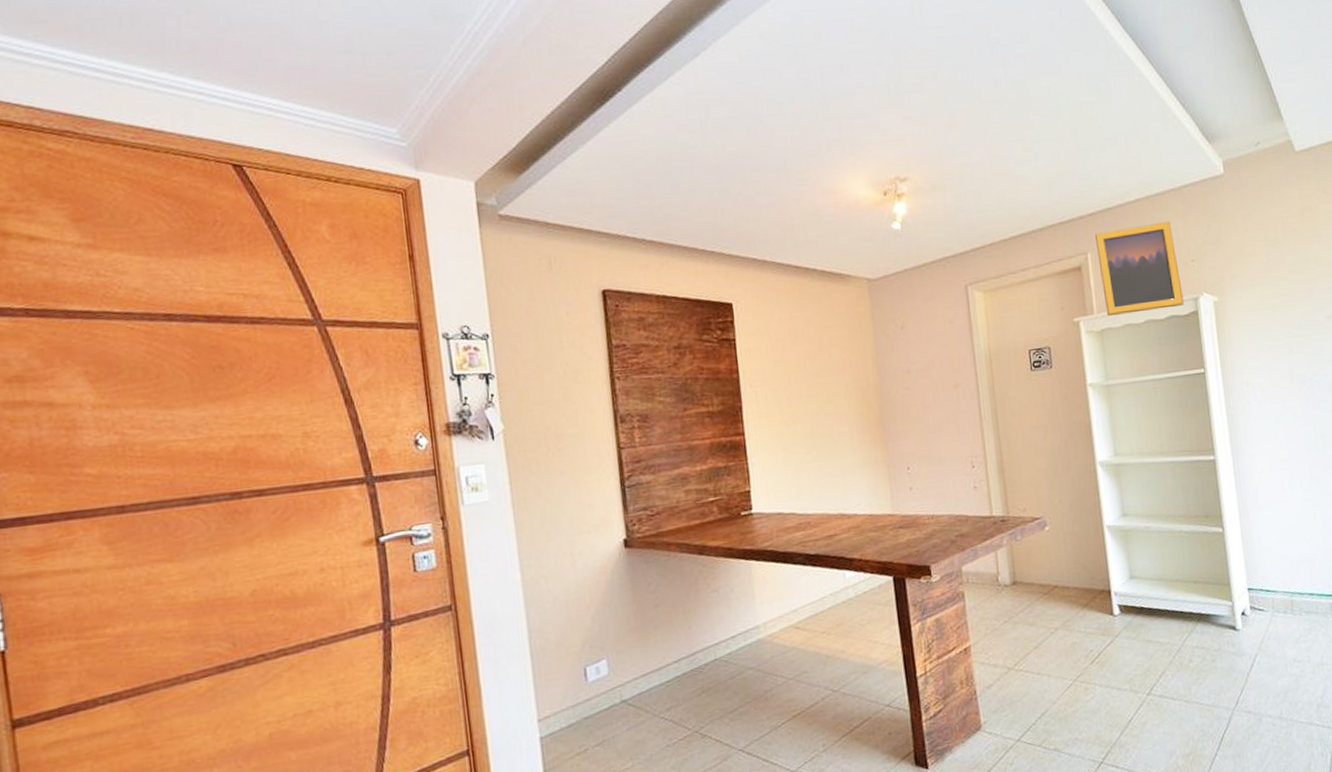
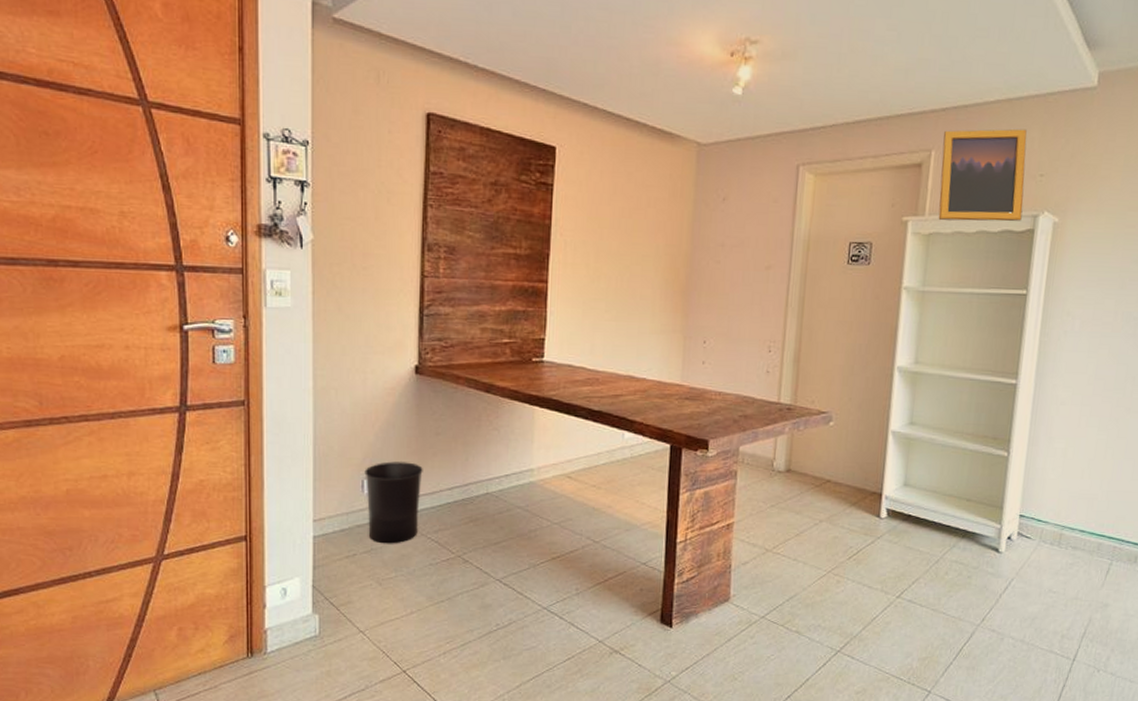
waste bin: none [585,640,650,732] -> present [364,461,423,543]

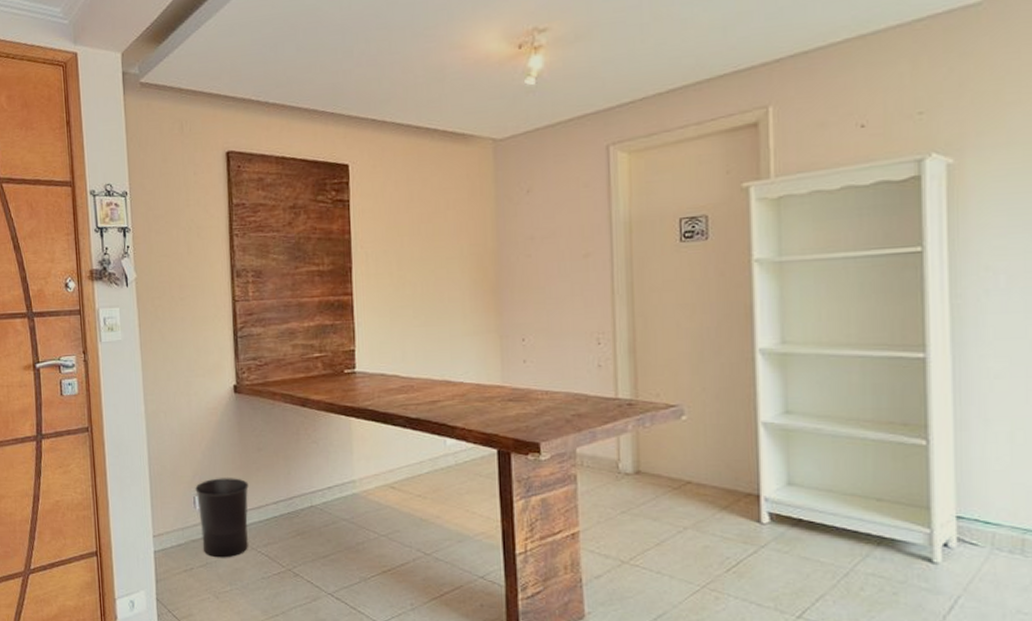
picture frame: present [938,129,1027,222] -> none [782,65,901,180]

